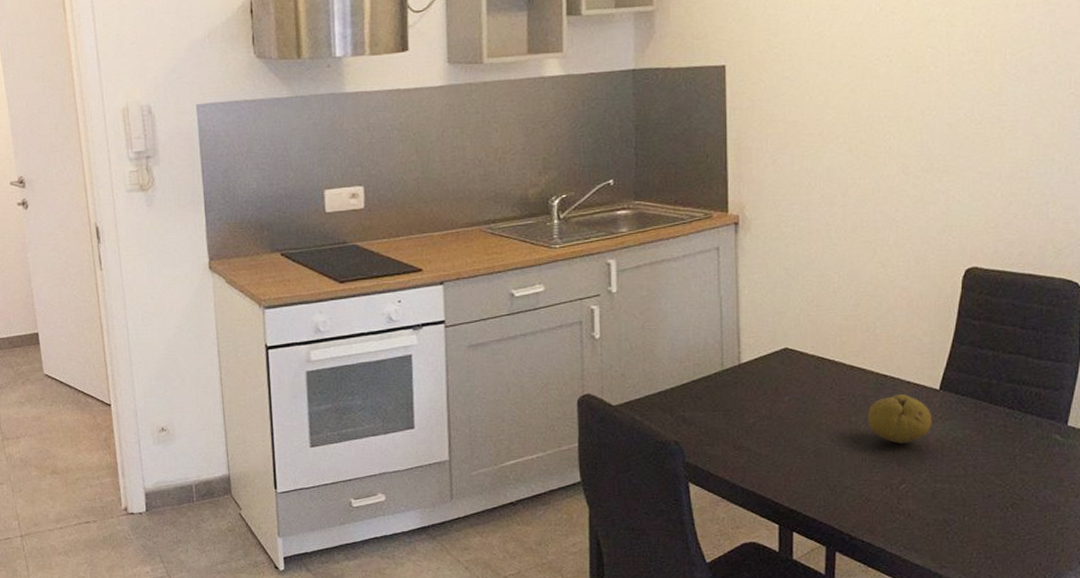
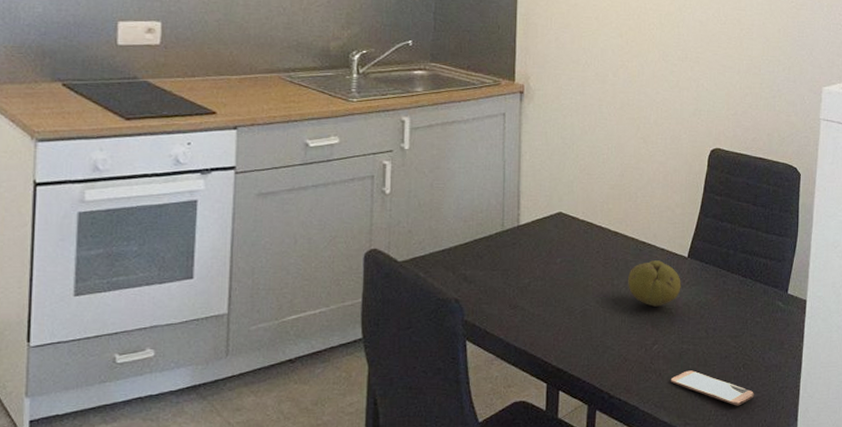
smartphone: none [922,511,1027,548] -> present [670,370,755,406]

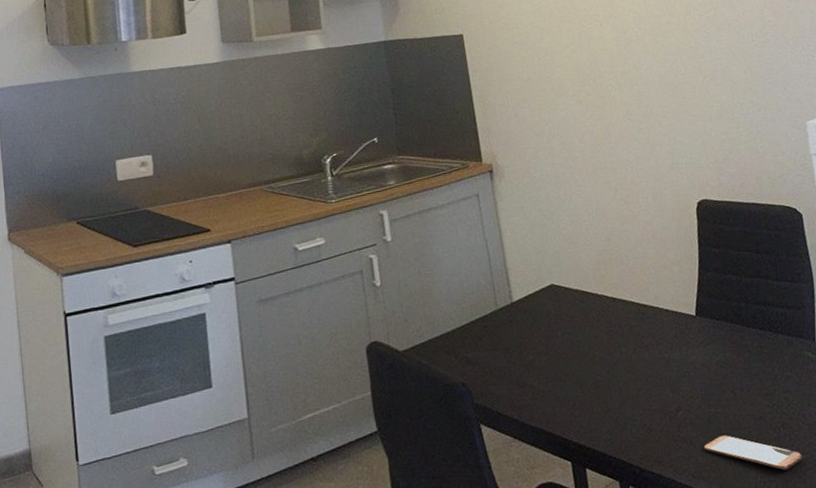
fruit: present [628,260,681,307] -> none [635,322,696,371]

